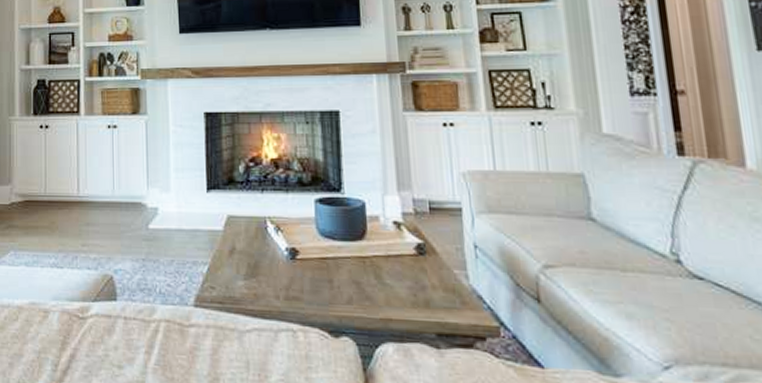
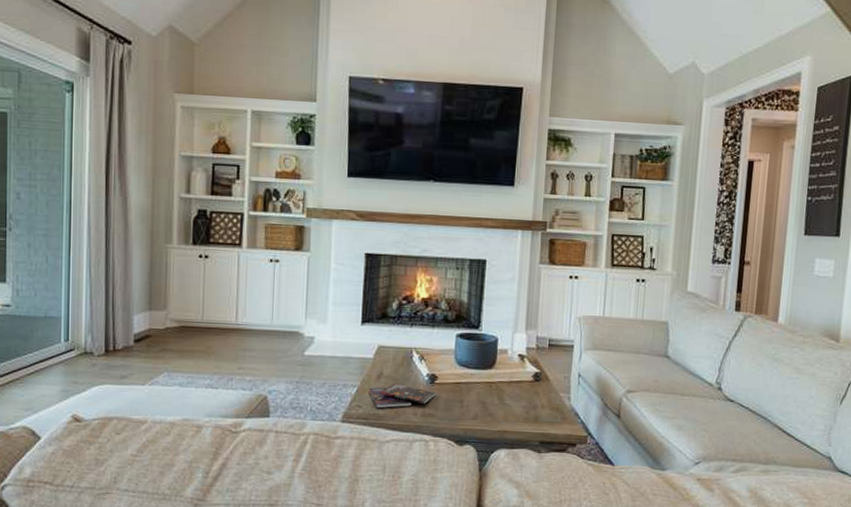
booklet: none [220,260,298,291] -> present [368,383,435,409]

